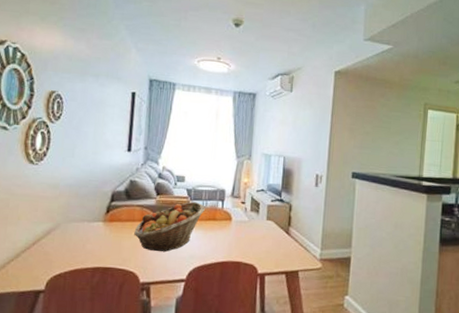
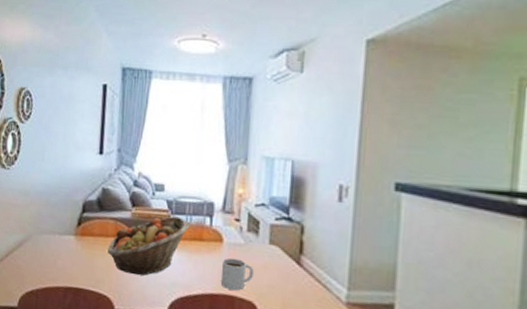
mug: none [230,232,256,257] -> present [221,257,255,291]

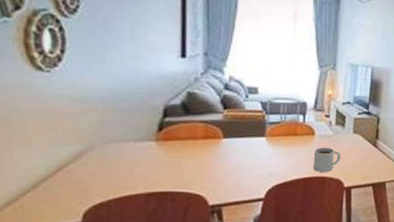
fruit basket: present [107,216,189,277] -> none [197,116,284,172]

